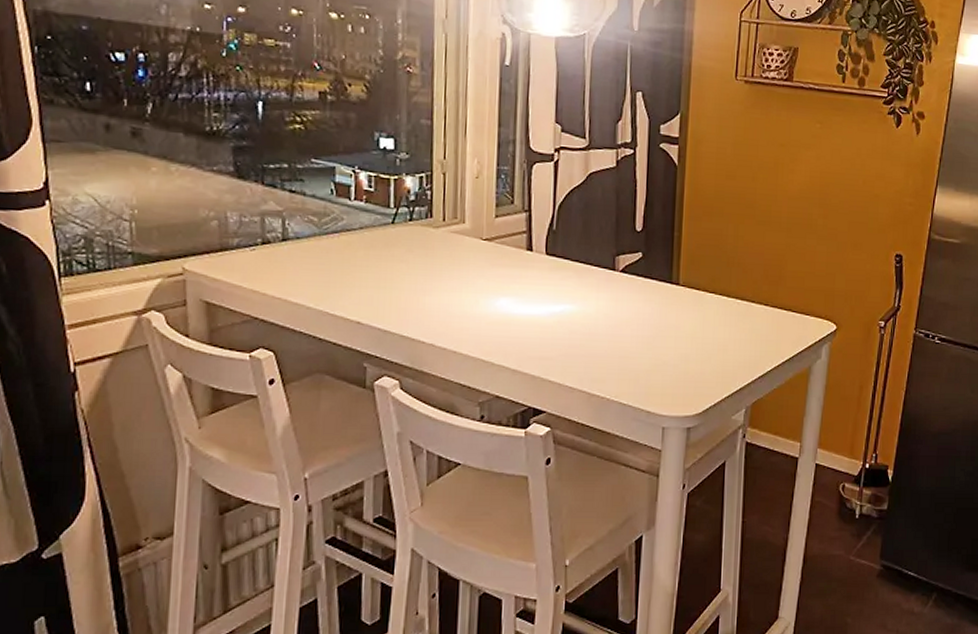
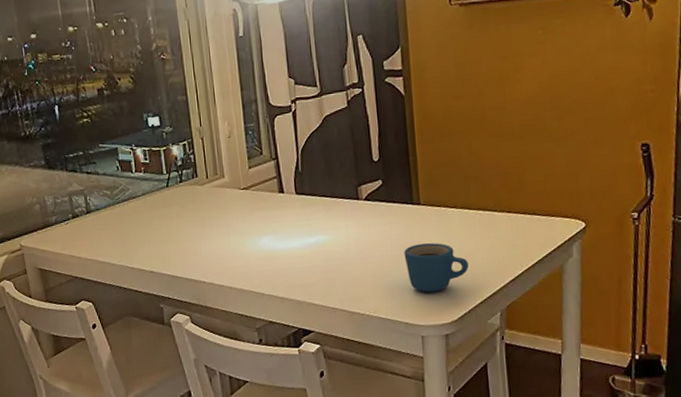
mug: none [655,326,720,380] -> present [404,243,469,292]

